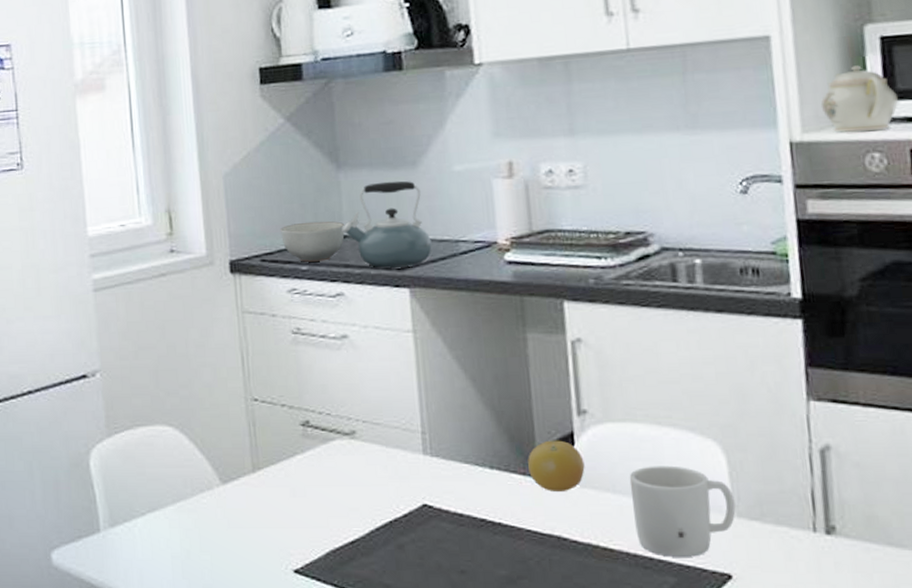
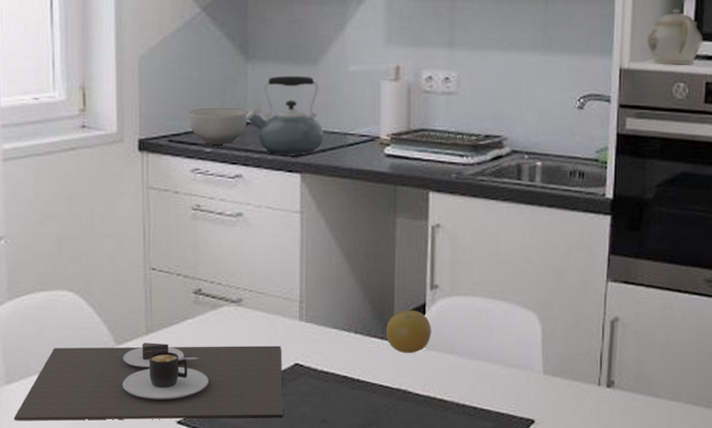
place setting: none [120,481,414,568] -> present [13,343,283,420]
mug: present [629,465,736,557] -> none [465,332,544,406]

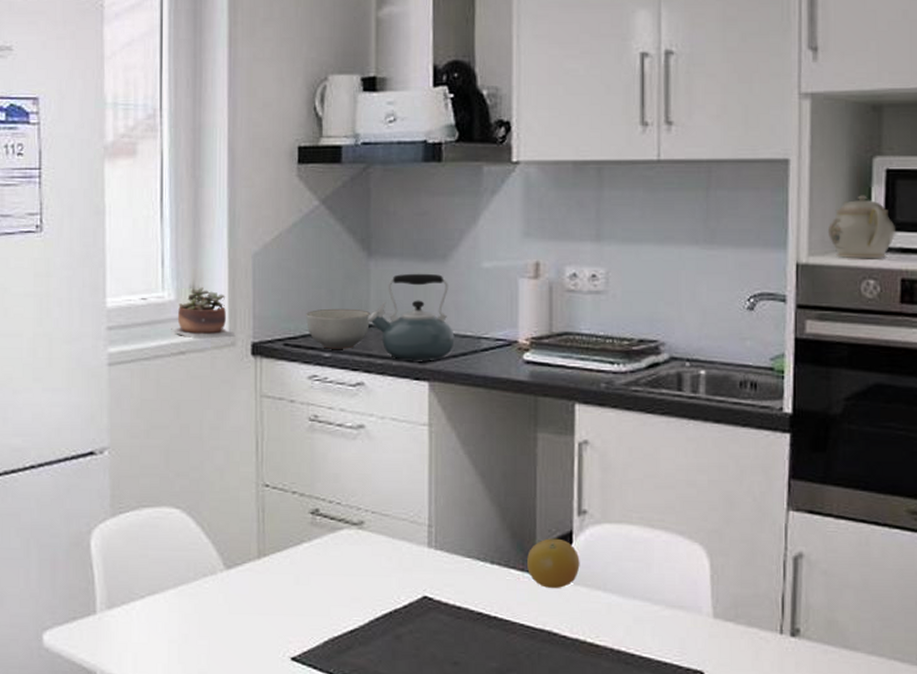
place setting: present [13,343,283,420] -> none [114,568,410,658]
succulent plant: none [62,88,123,137] -> present [171,287,236,340]

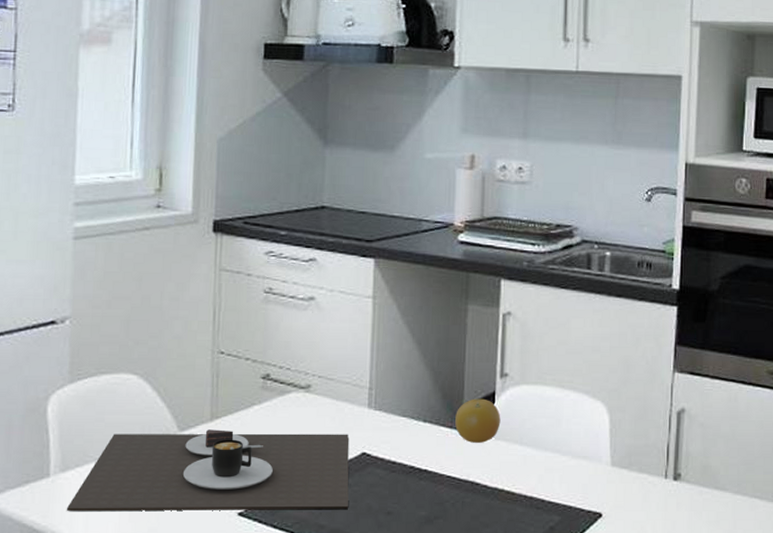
place setting: none [114,568,410,658] -> present [66,429,349,511]
succulent plant: present [171,287,236,340] -> none [137,168,199,217]
bowl: present [305,308,371,349] -> none [264,191,325,228]
kettle: present [367,273,455,360] -> none [321,161,399,239]
teapot: present [827,195,897,258] -> none [710,108,764,161]

